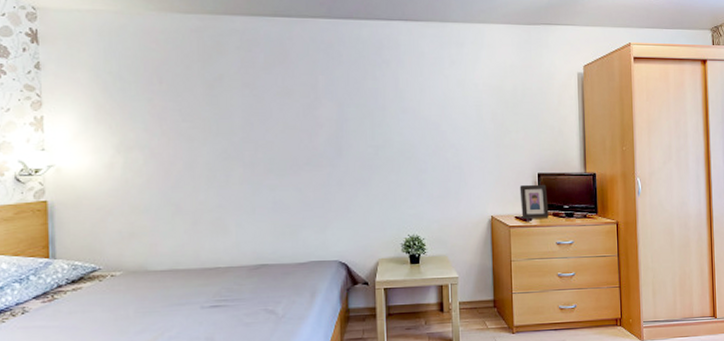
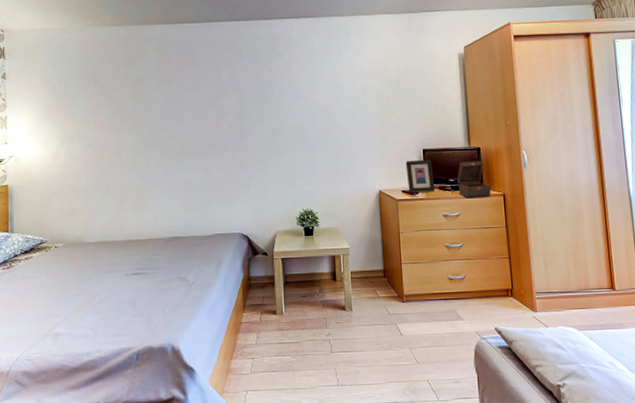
jewelry box: none [572,187,605,226] -> present [457,160,491,199]

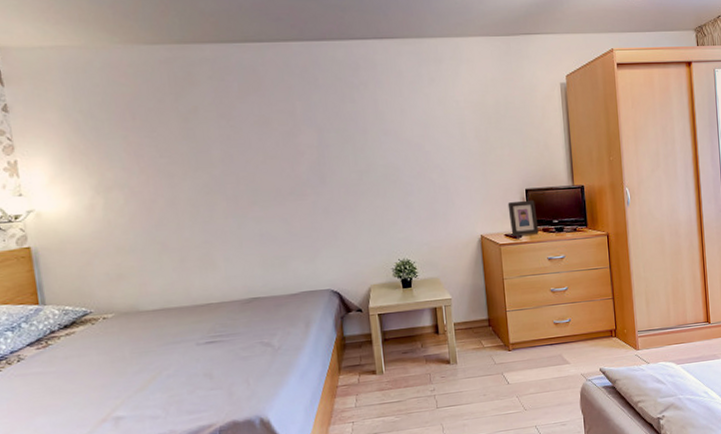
jewelry box: present [457,160,491,199] -> none [561,199,595,240]

